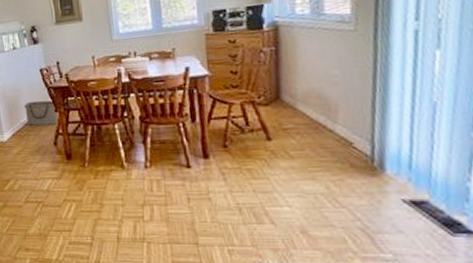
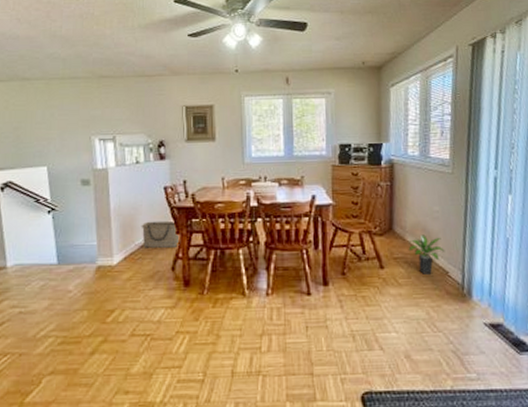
potted plant: none [300,102,348,146] -> present [408,234,445,274]

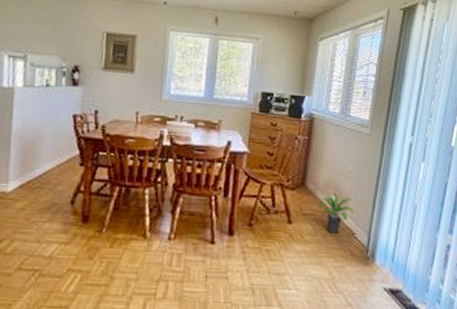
basket: present [141,220,181,248] -> none [43,149,85,180]

